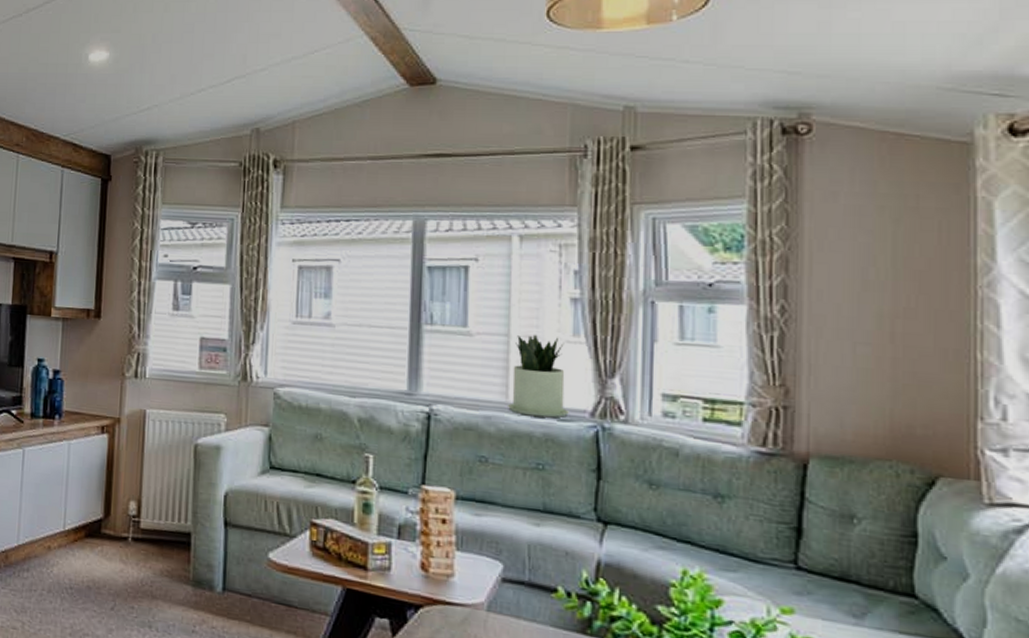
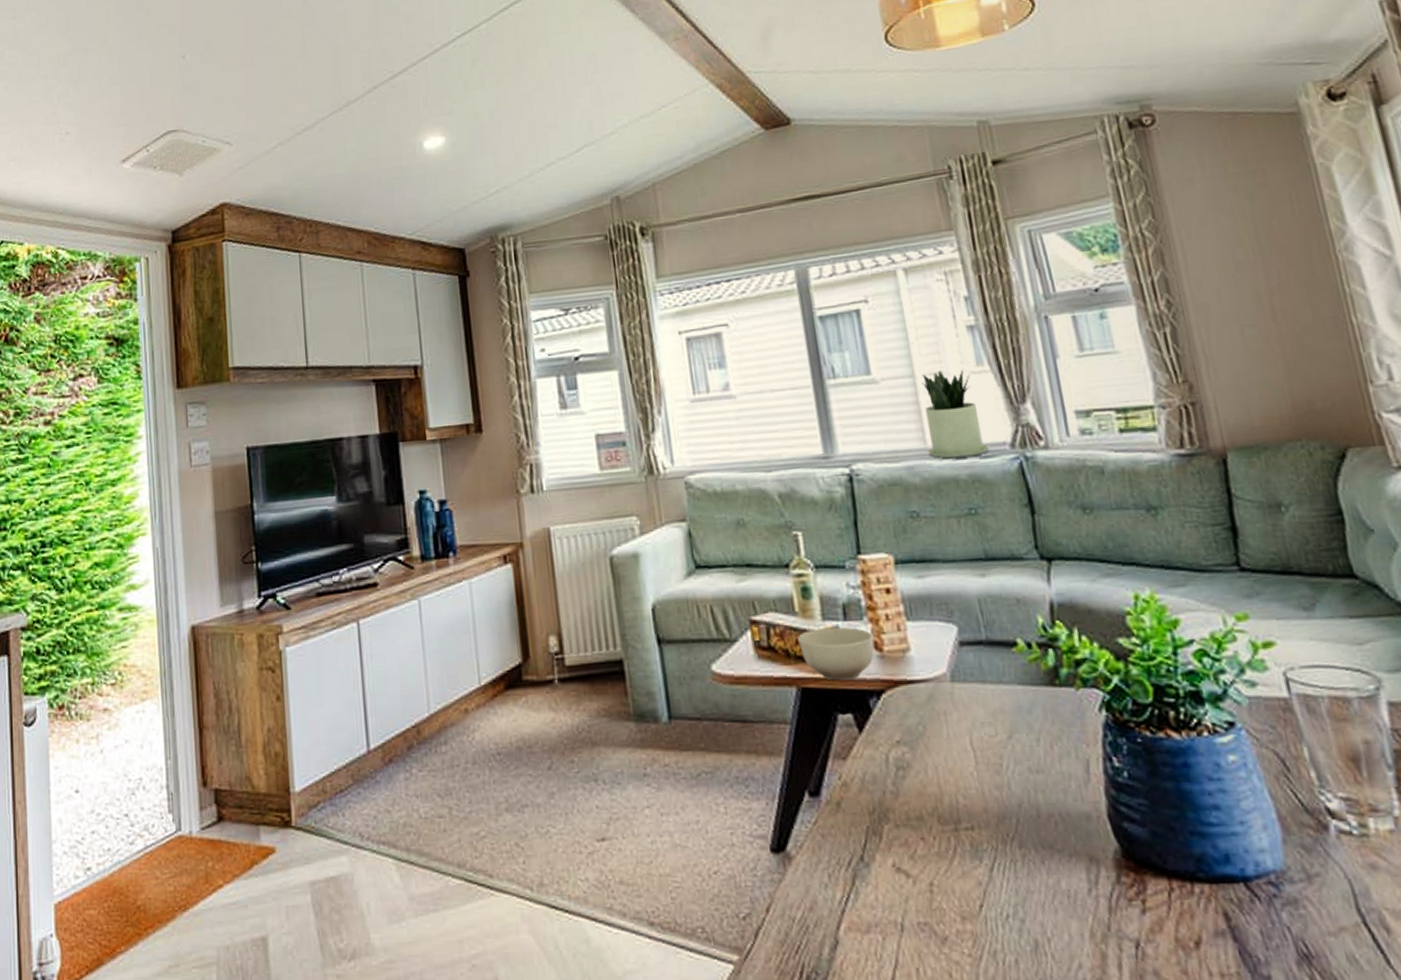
bowl: none [351,541,422,591] -> present [798,627,874,681]

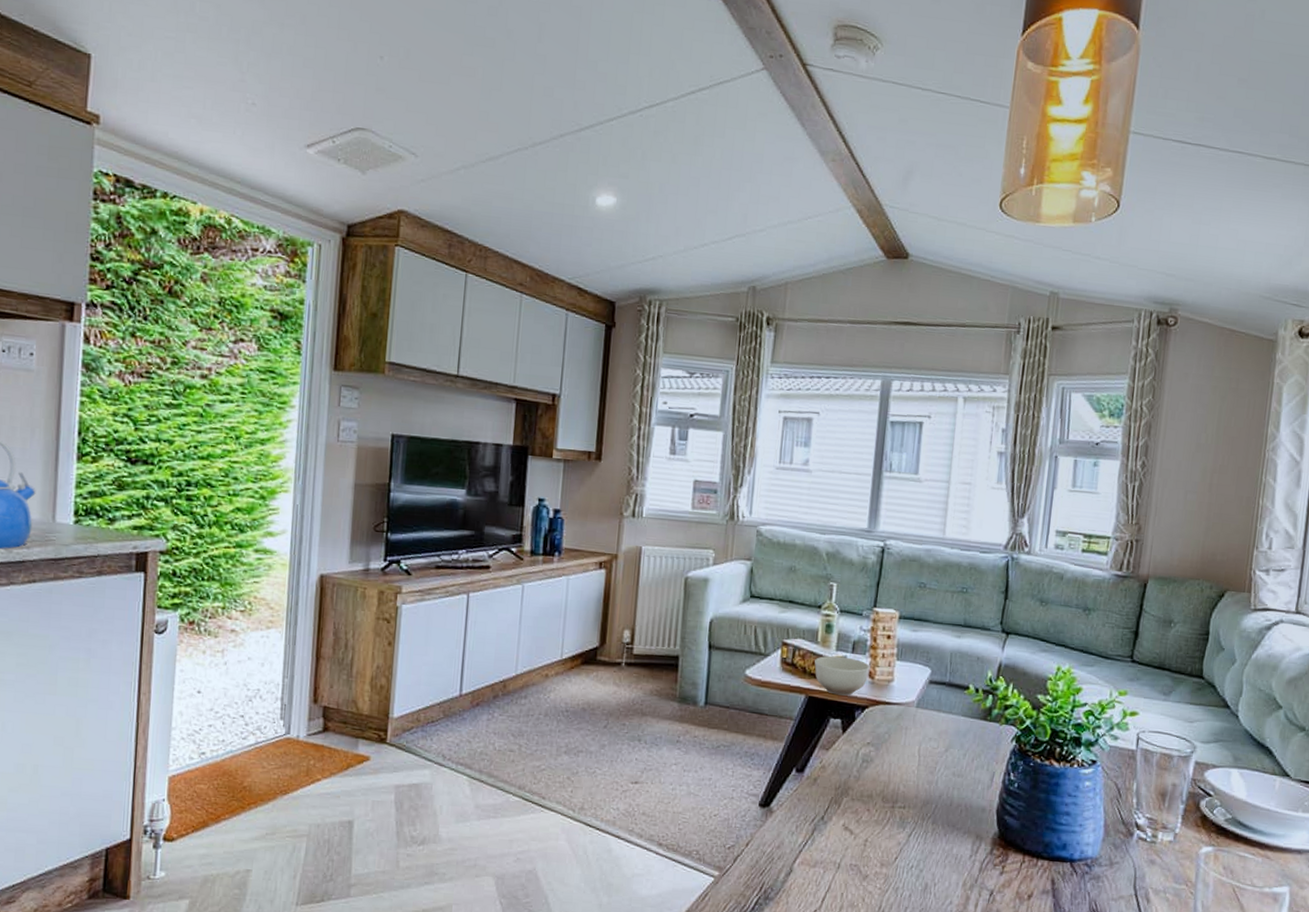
planter: present [922,369,990,459] -> none [943,481,990,551]

